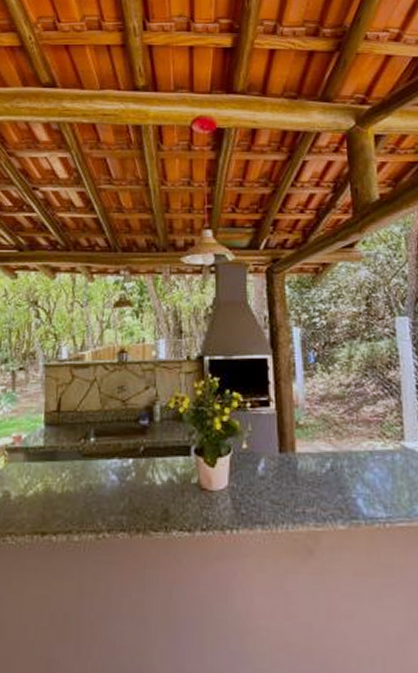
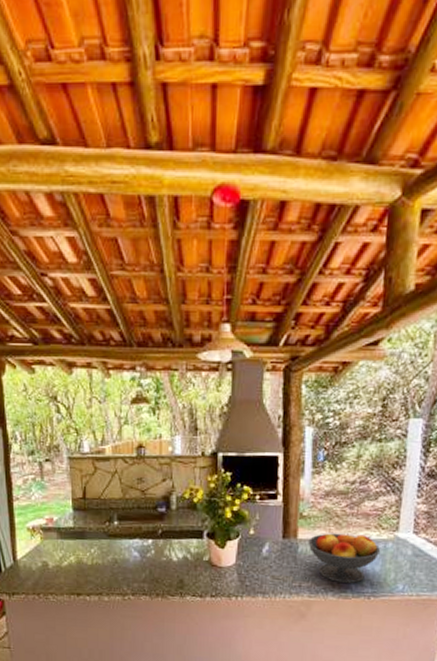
fruit bowl: none [308,443,389,508] -> present [308,532,381,584]

